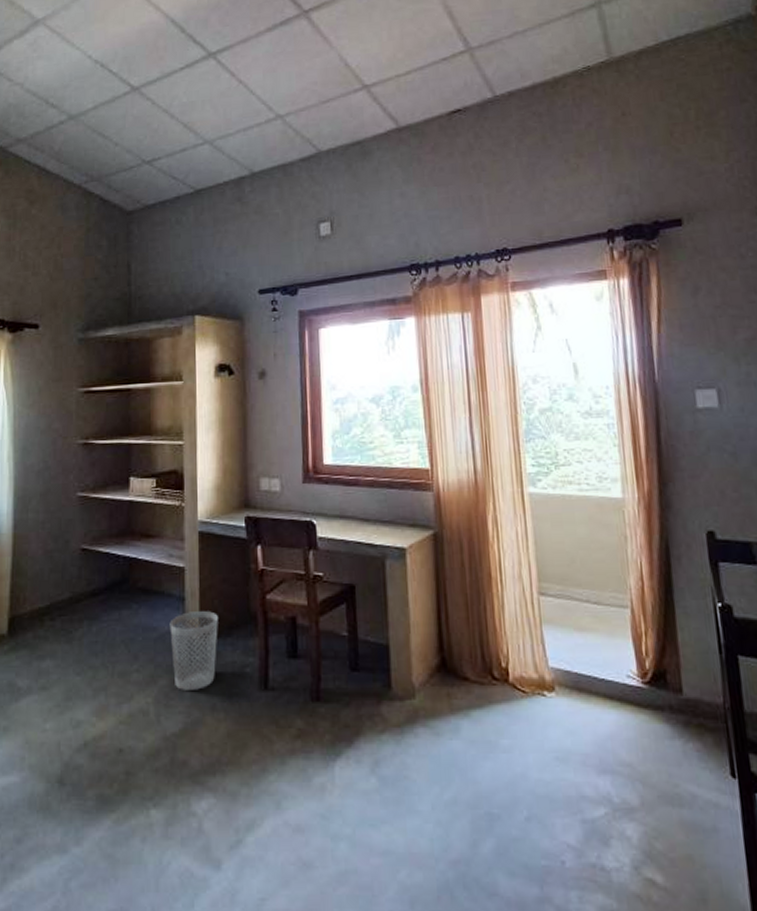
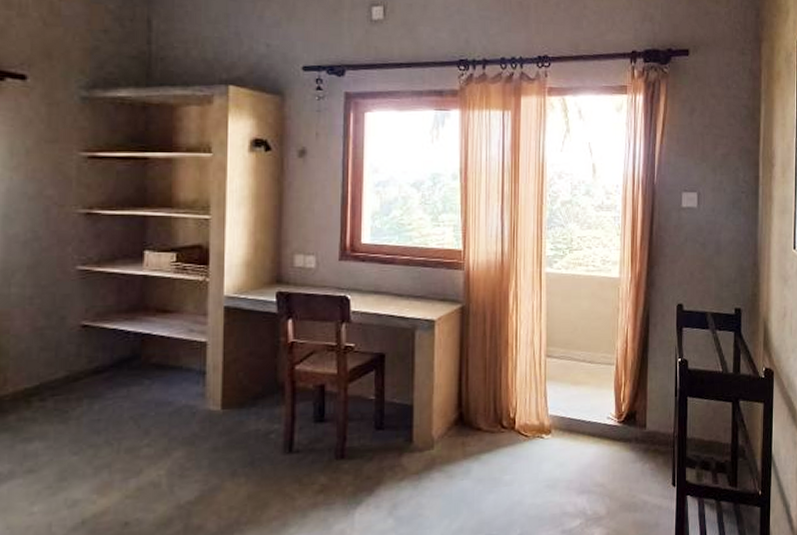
wastebasket: present [169,611,218,690] -> none [187,383,242,460]

